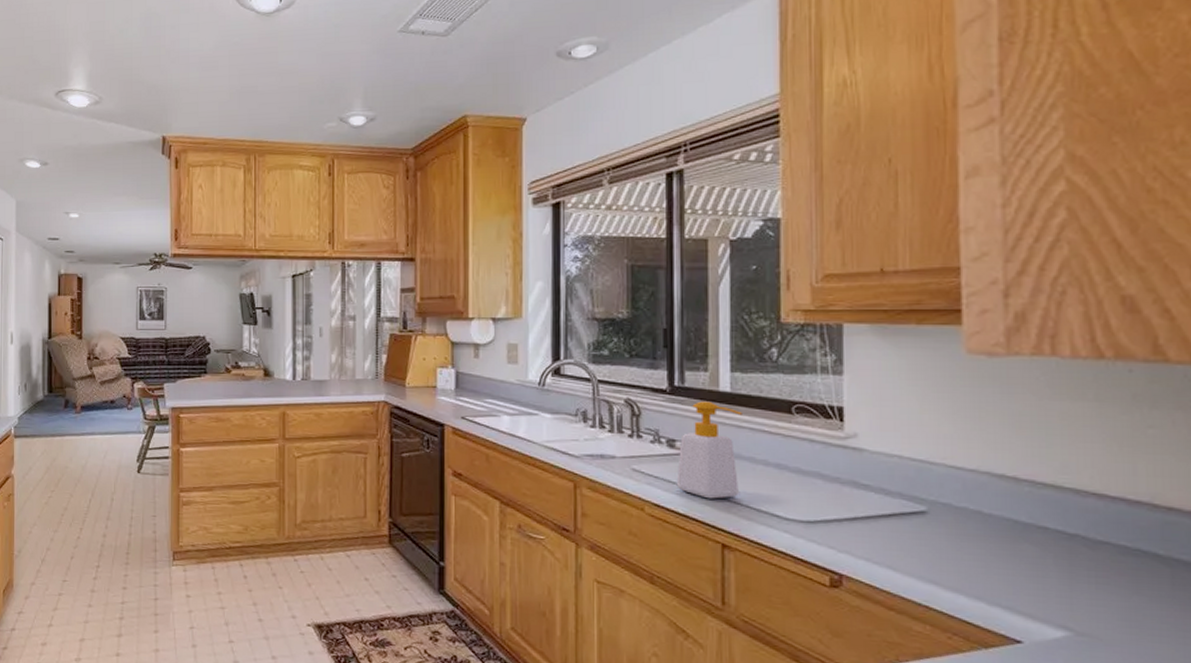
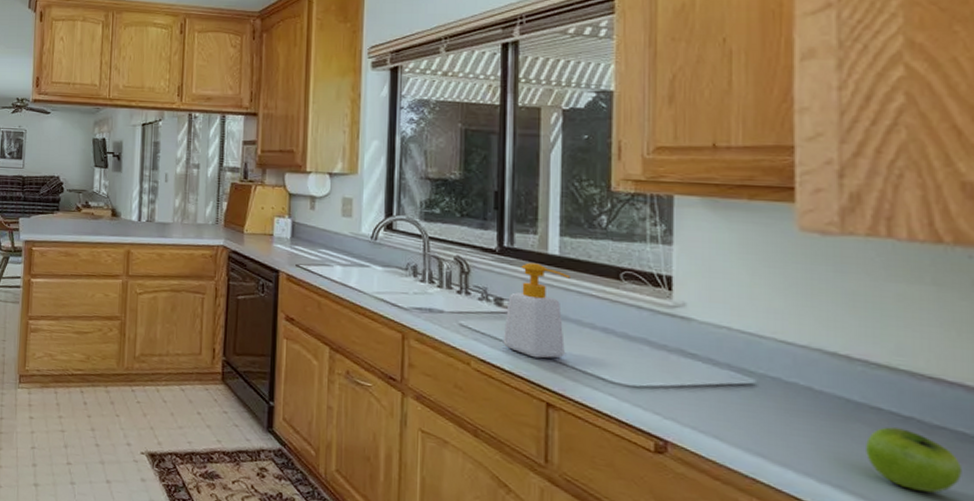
fruit: none [1034,545,1124,607] -> present [866,427,962,493]

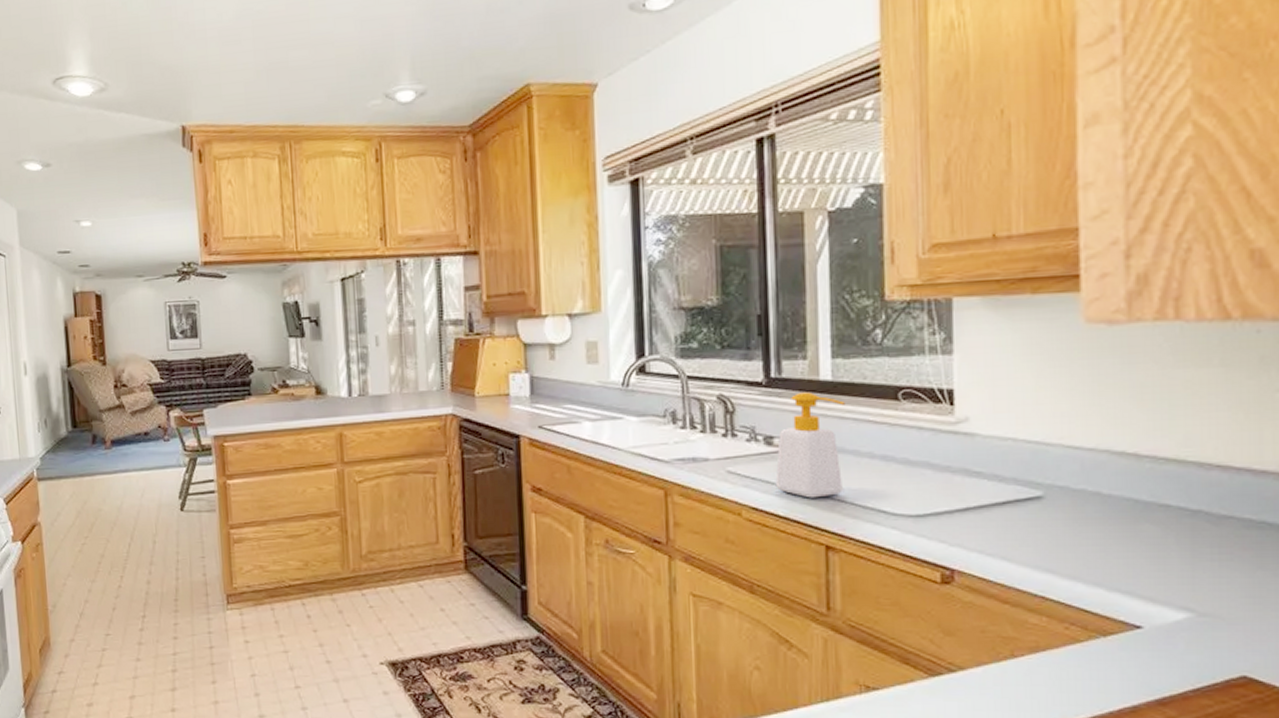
fruit: present [866,427,962,493] -> none [1155,523,1248,585]

